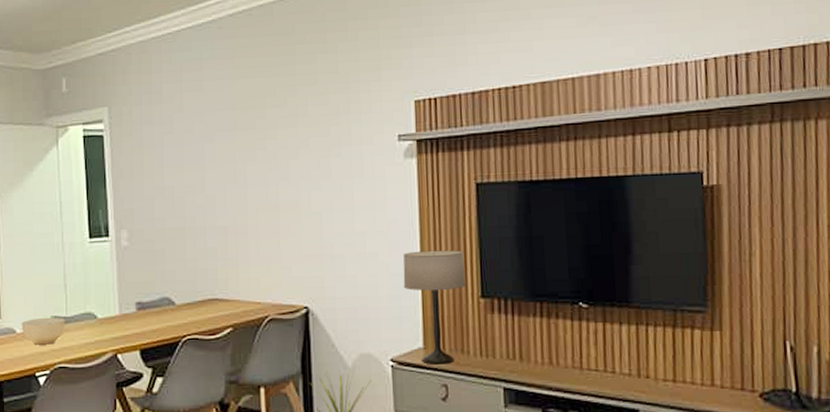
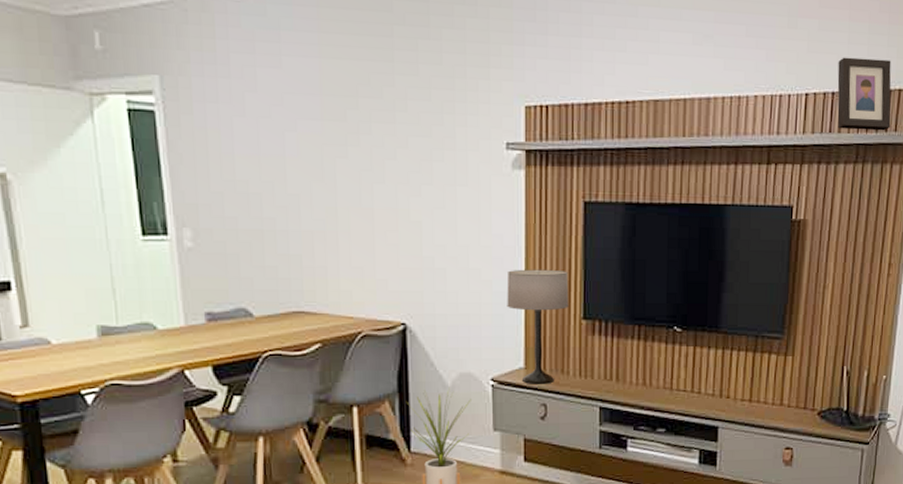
bowl: present [21,317,65,345] -> none [57,326,117,358]
picture frame: none [738,16,809,90] -> present [837,57,891,131]

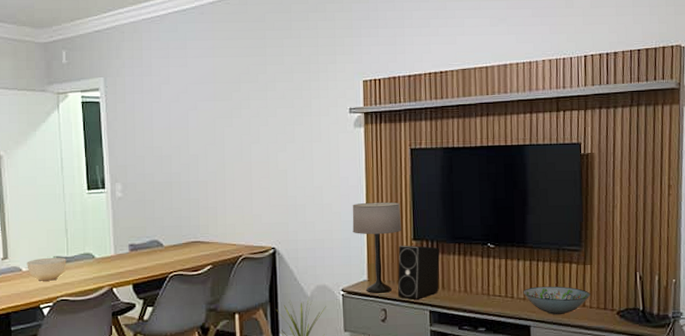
bowl: none [57,326,117,358] -> present [27,257,67,281]
stereo: none [561,325,615,393] -> present [397,245,440,300]
decorative bowl: none [712,380,790,414] -> present [523,286,591,314]
picture frame: present [837,57,891,131] -> none [609,25,659,81]

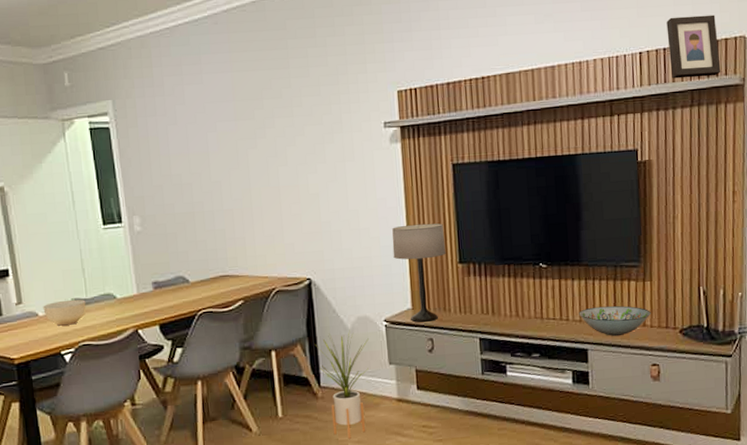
stereo: present [397,245,440,300] -> none [443,269,489,327]
picture frame: none [609,25,659,81] -> present [666,15,721,79]

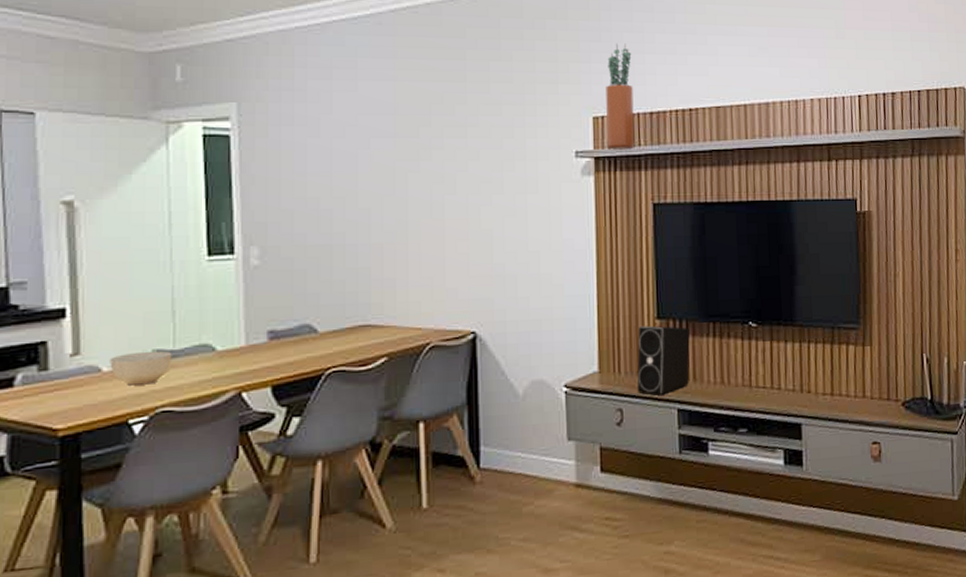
house plant: present [315,329,370,439] -> none [477,396,544,536]
table lamp: present [392,223,446,322] -> none [578,270,642,389]
vase: none [407,22,435,119] -> present [606,43,635,150]
stereo: none [443,269,489,327] -> present [637,325,690,395]
decorative bowl: present [579,305,651,336] -> none [792,373,871,408]
picture frame: present [666,15,721,79] -> none [886,62,941,126]

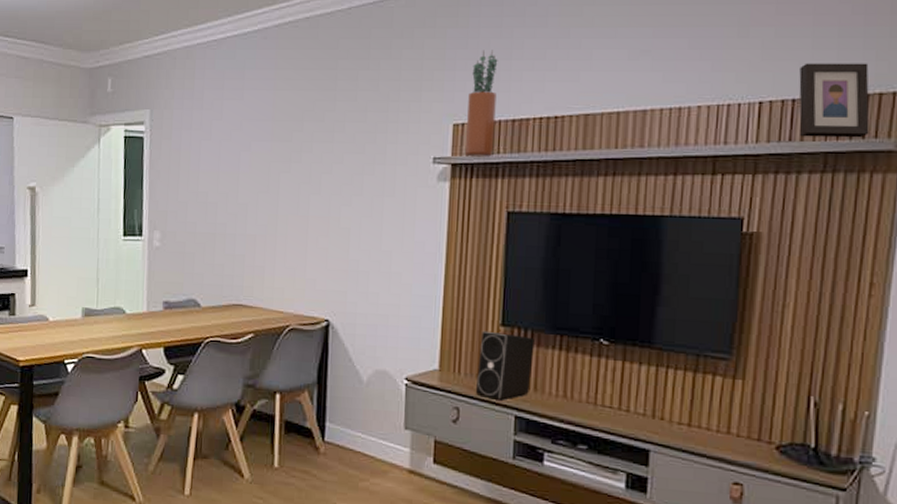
bowl: present [110,350,172,386] -> none [54,308,96,335]
picture frame: none [886,62,941,126] -> present [799,63,870,138]

